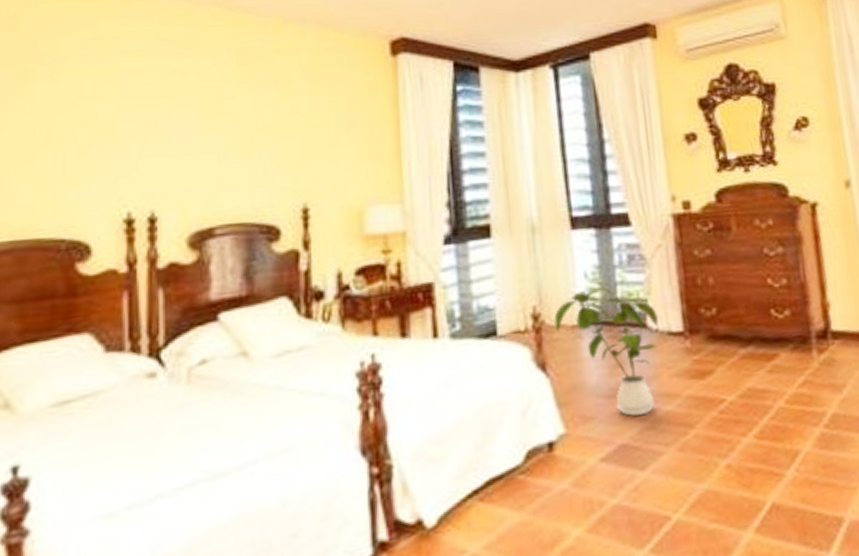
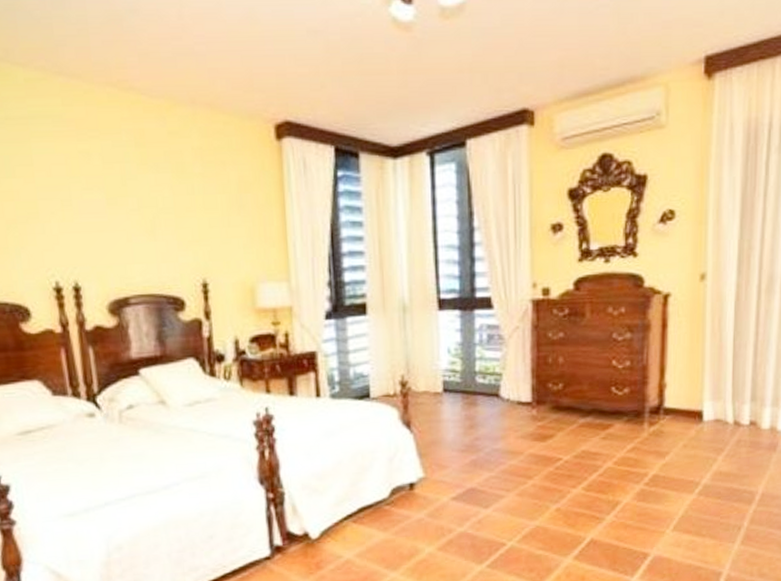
house plant: present [554,286,659,416] -> none [419,361,511,467]

